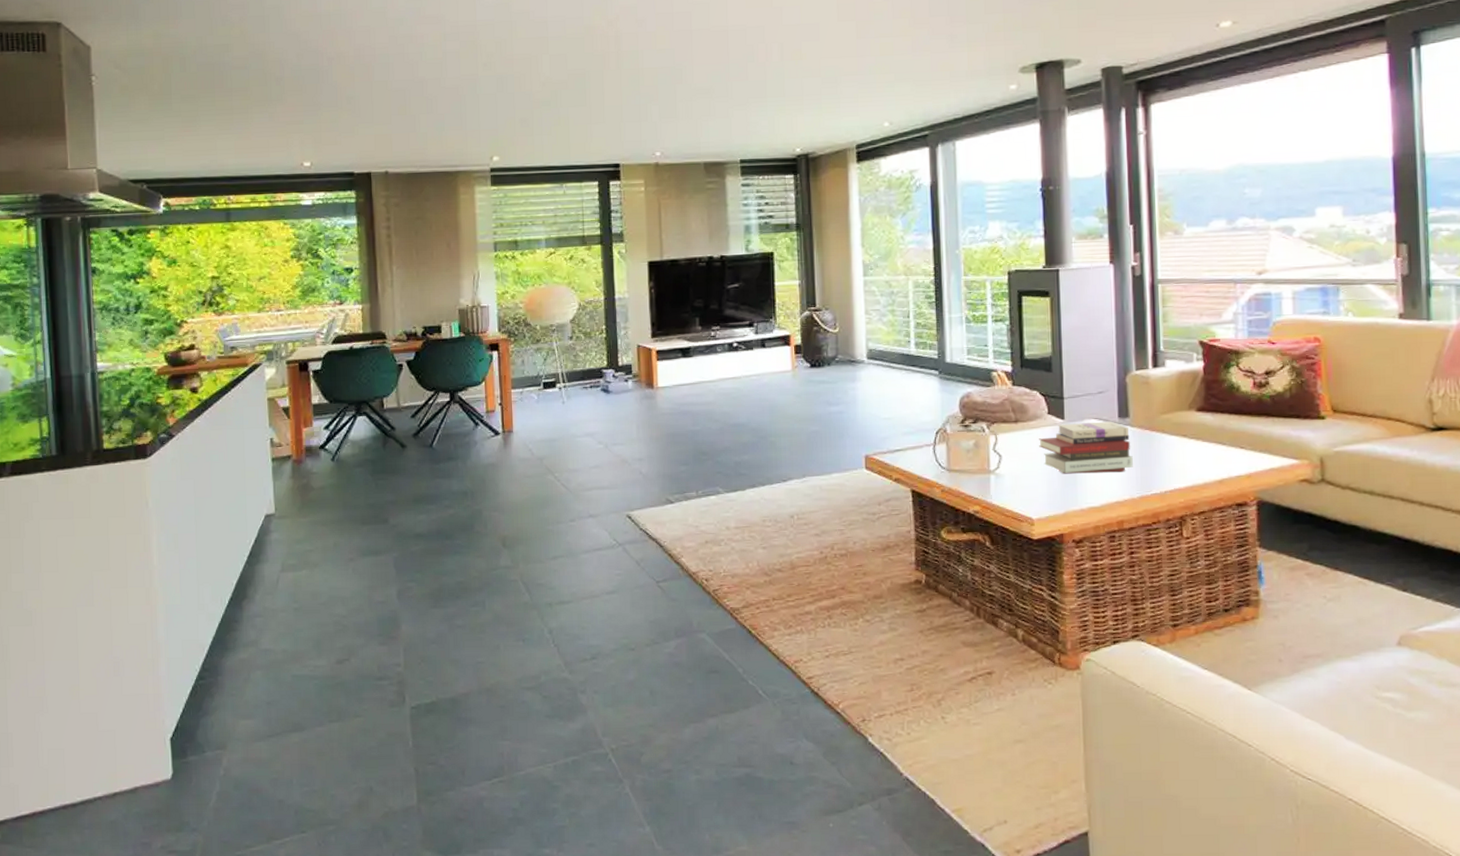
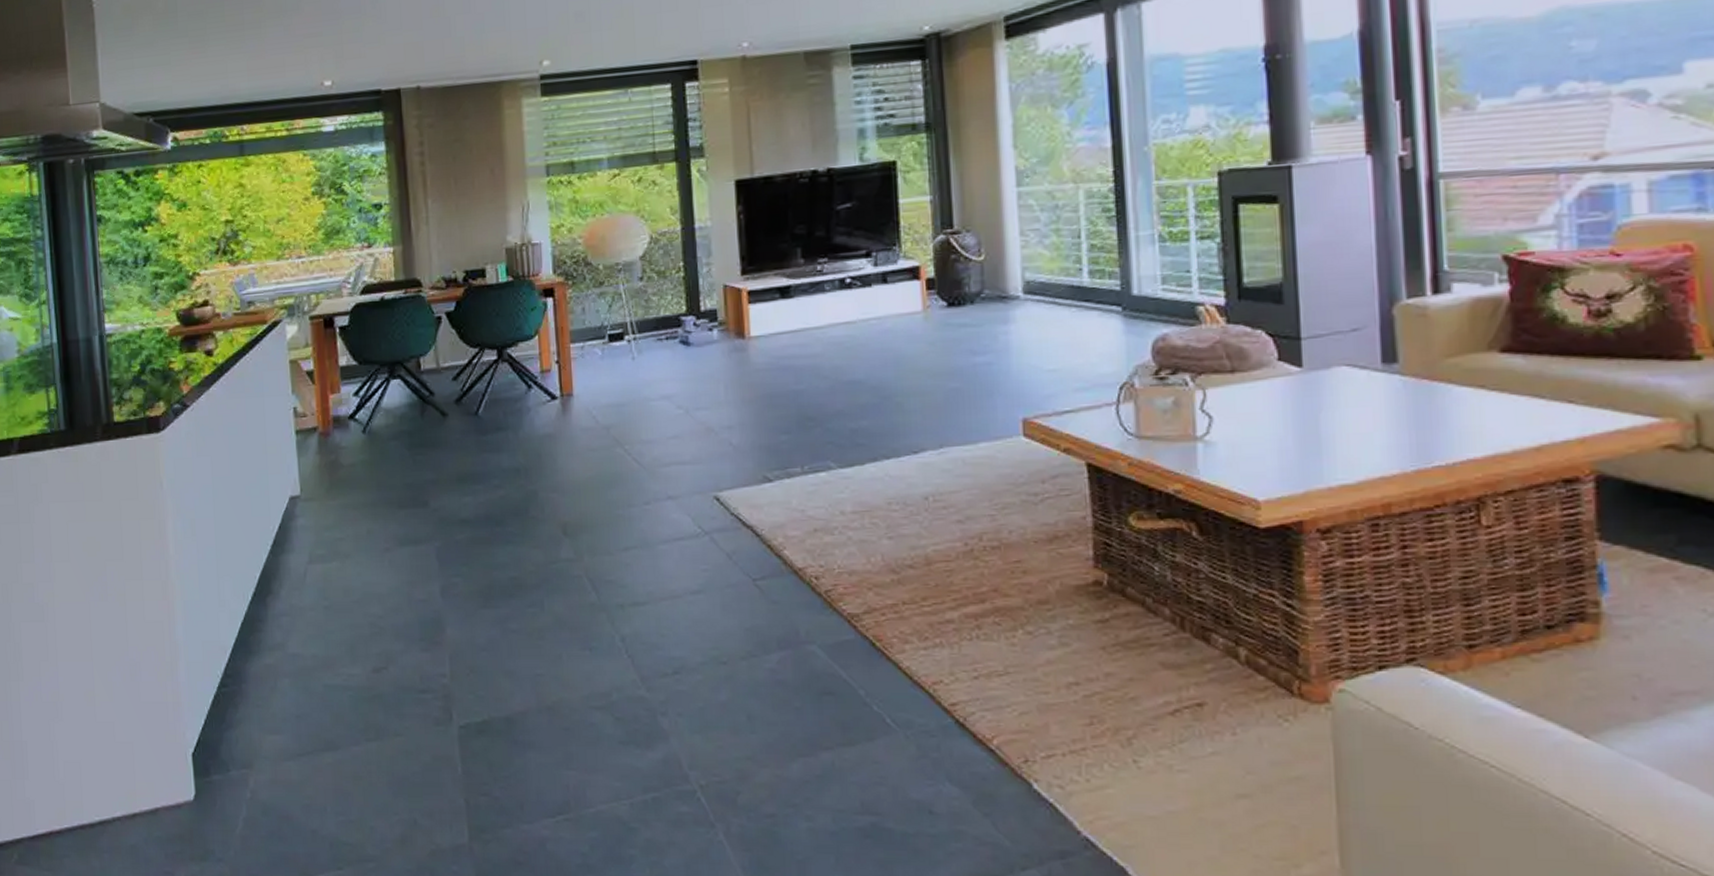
books: present [1039,421,1133,474] -> none [1266,368,1405,441]

